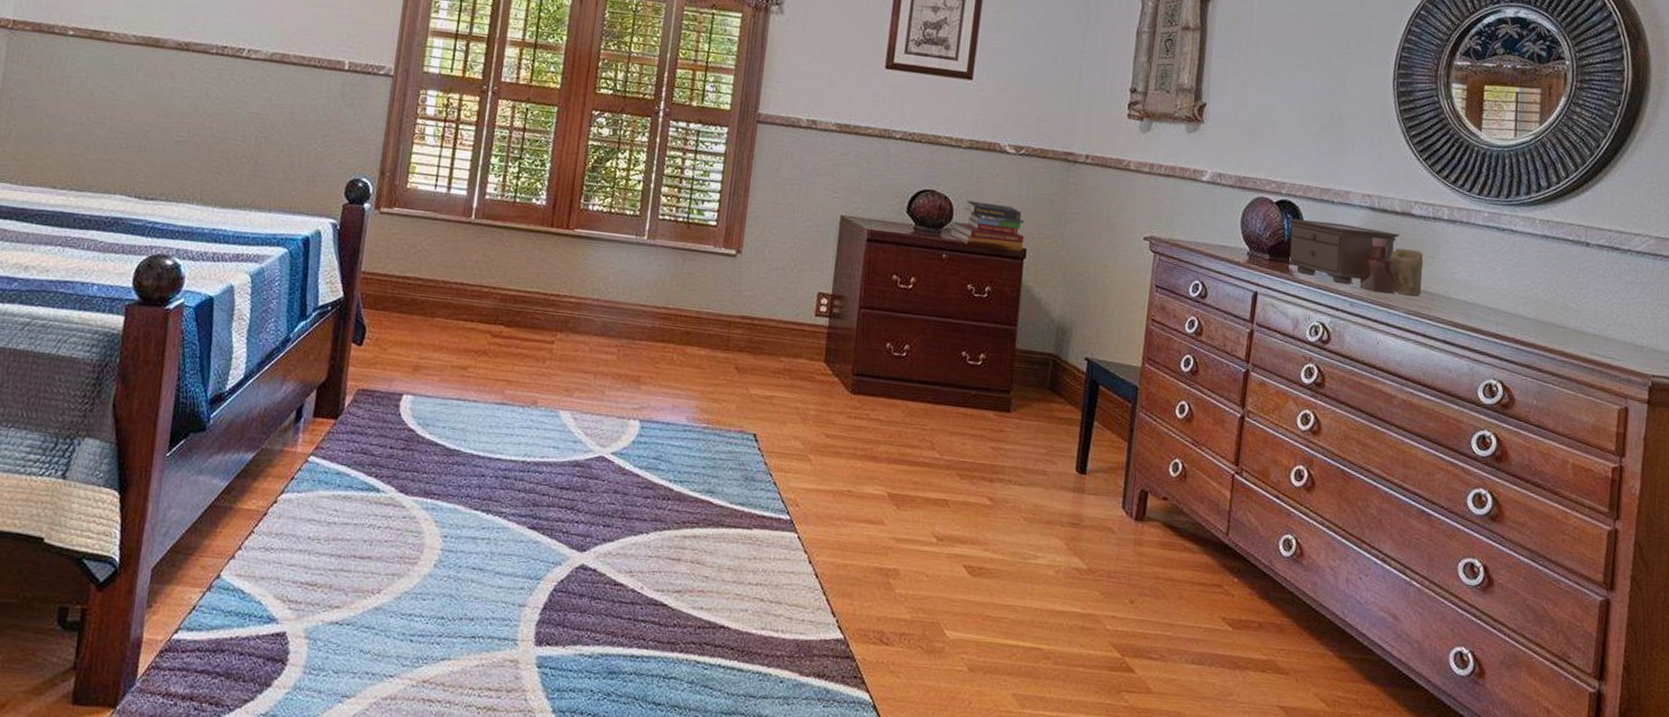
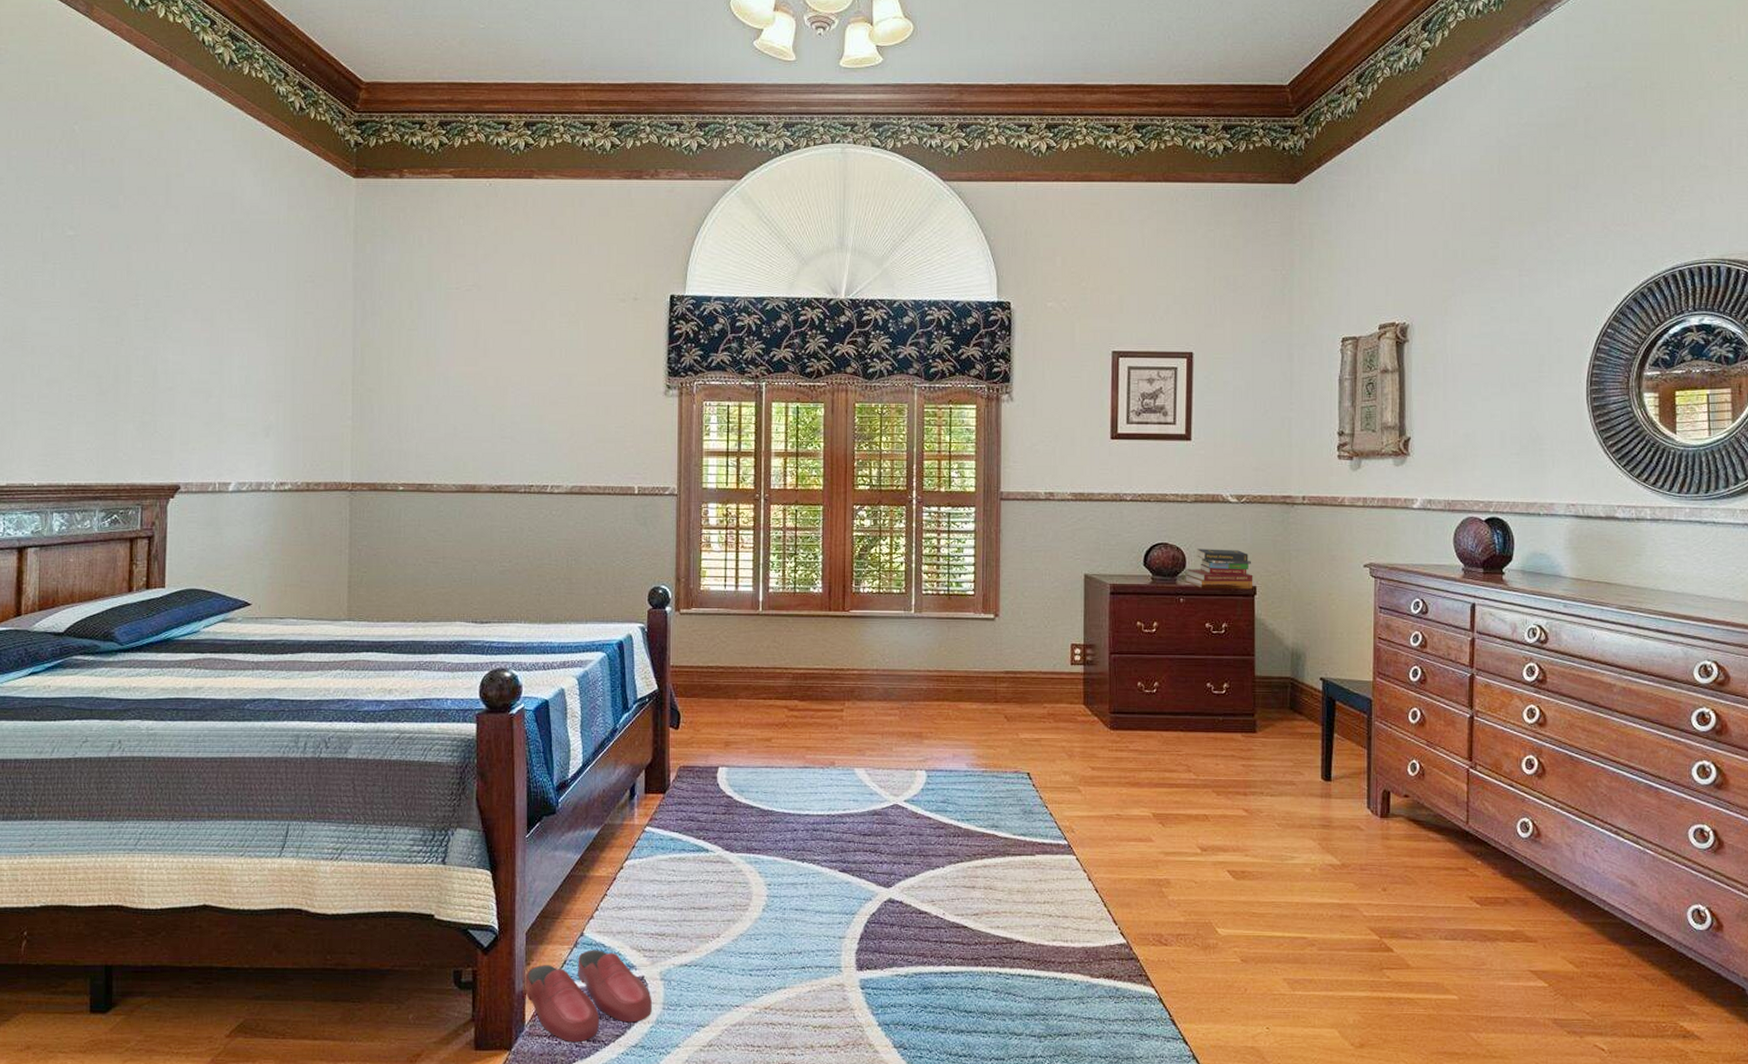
slippers: none [143,595,292,705] -> present [526,950,652,1043]
jewelry box: present [1288,219,1400,285] -> none [1497,533,1605,588]
perfume bottle: present [1359,238,1396,294] -> none [1571,543,1605,592]
candle: present [1389,248,1424,296] -> none [1597,550,1631,592]

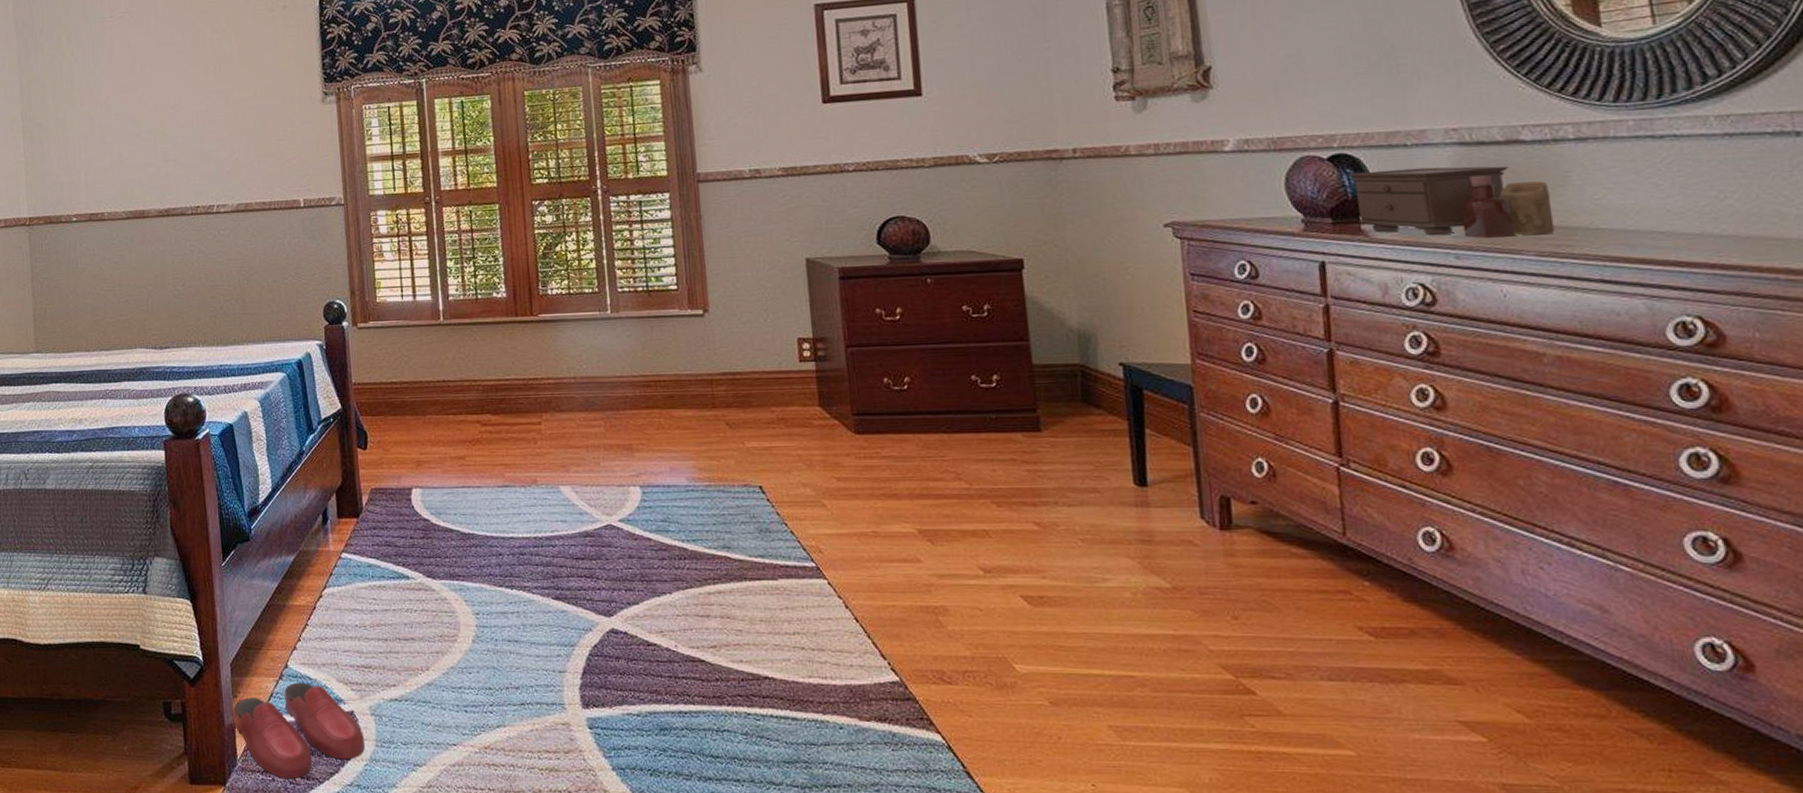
books: present [1185,549,1253,590] -> none [930,218,1020,267]
jewelry box: none [1497,533,1605,588] -> present [1347,166,1508,236]
perfume bottle: none [1571,543,1605,592] -> present [1459,175,1515,238]
candle: none [1597,550,1631,592] -> present [1499,181,1555,235]

